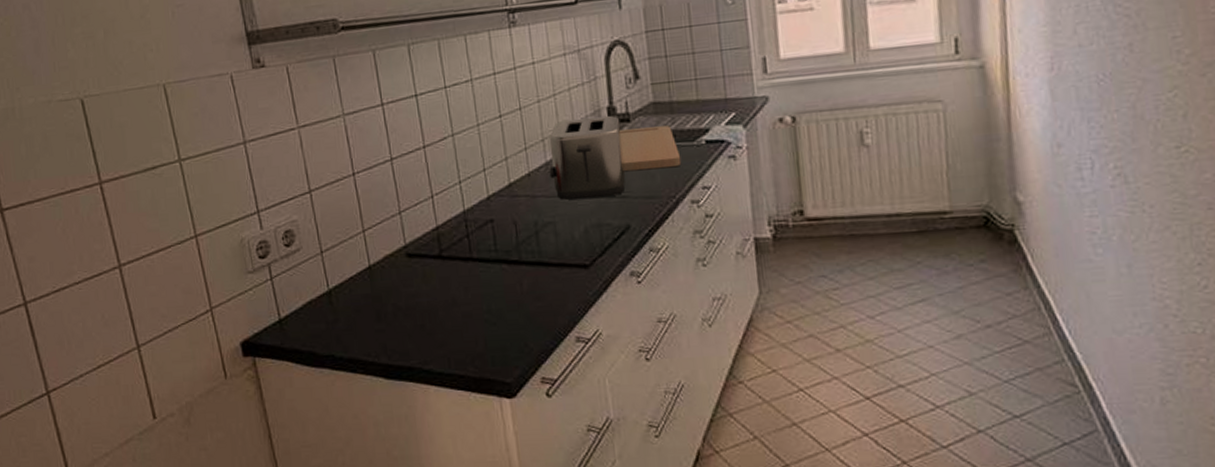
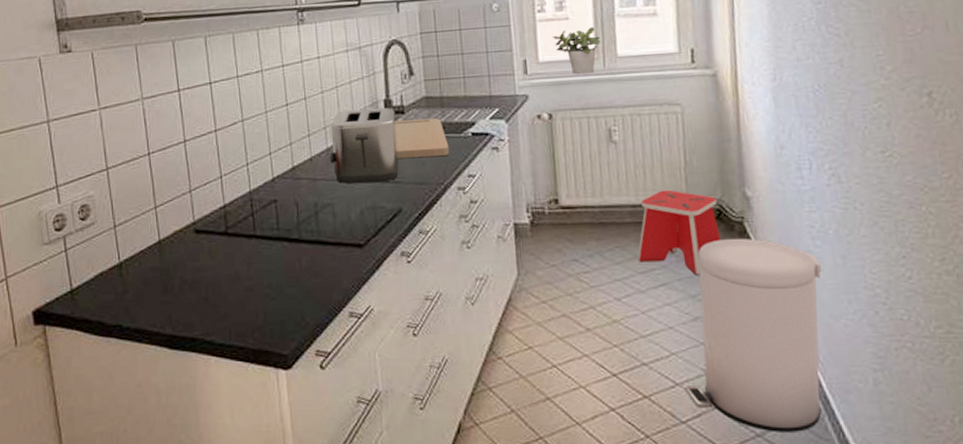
potted plant: none [796,17,851,72] -> present [553,26,601,75]
step stool: none [892,196,988,290] -> present [637,189,721,275]
pedal bin: none [946,247,1105,456] -> present [685,238,823,432]

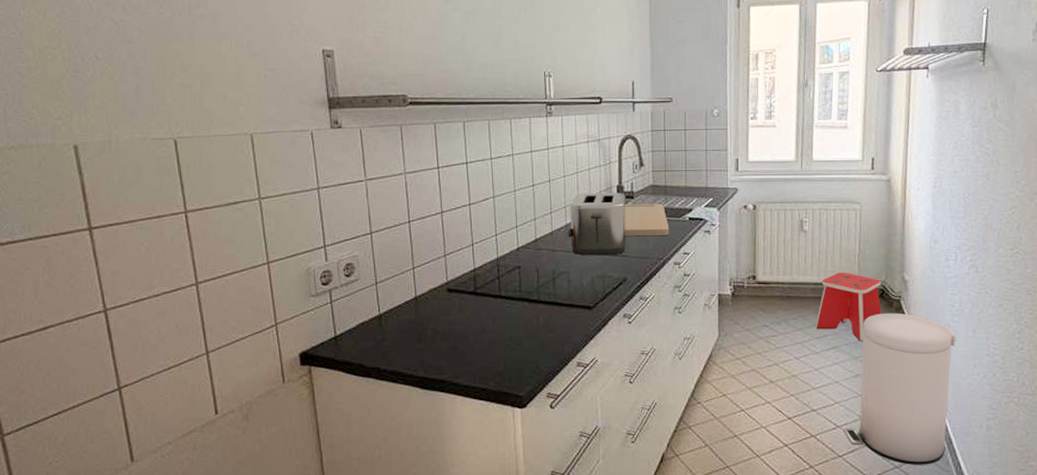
potted plant: present [553,26,601,75] -> none [761,134,801,174]

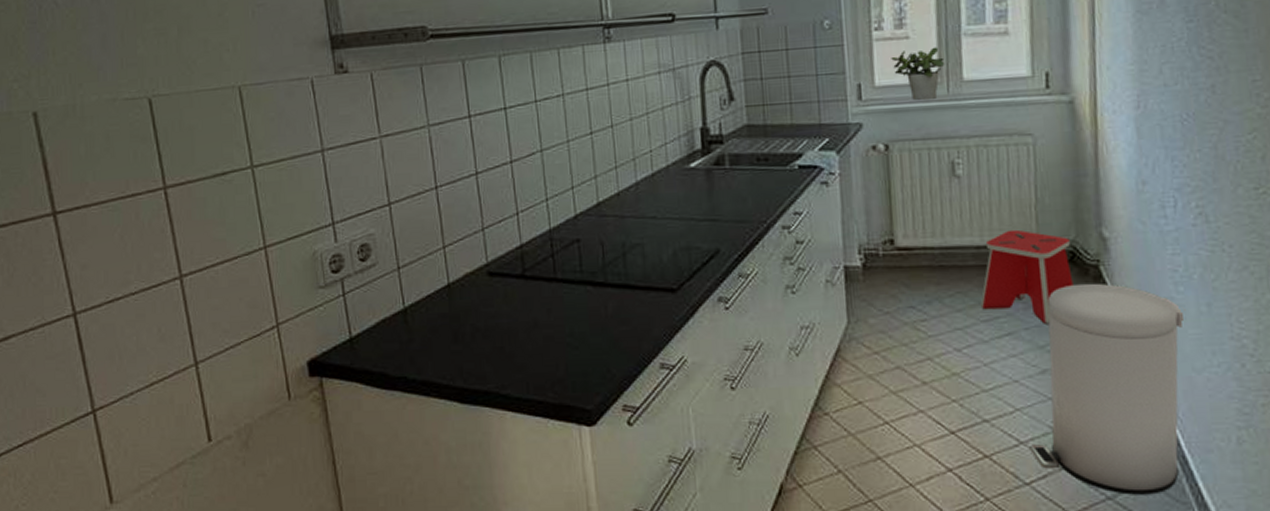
toaster: present [568,192,627,256] -> none [639,136,717,222]
cutting board: present [625,204,670,237] -> none [712,149,774,195]
potted plant: none [761,134,801,174] -> present [891,47,945,101]

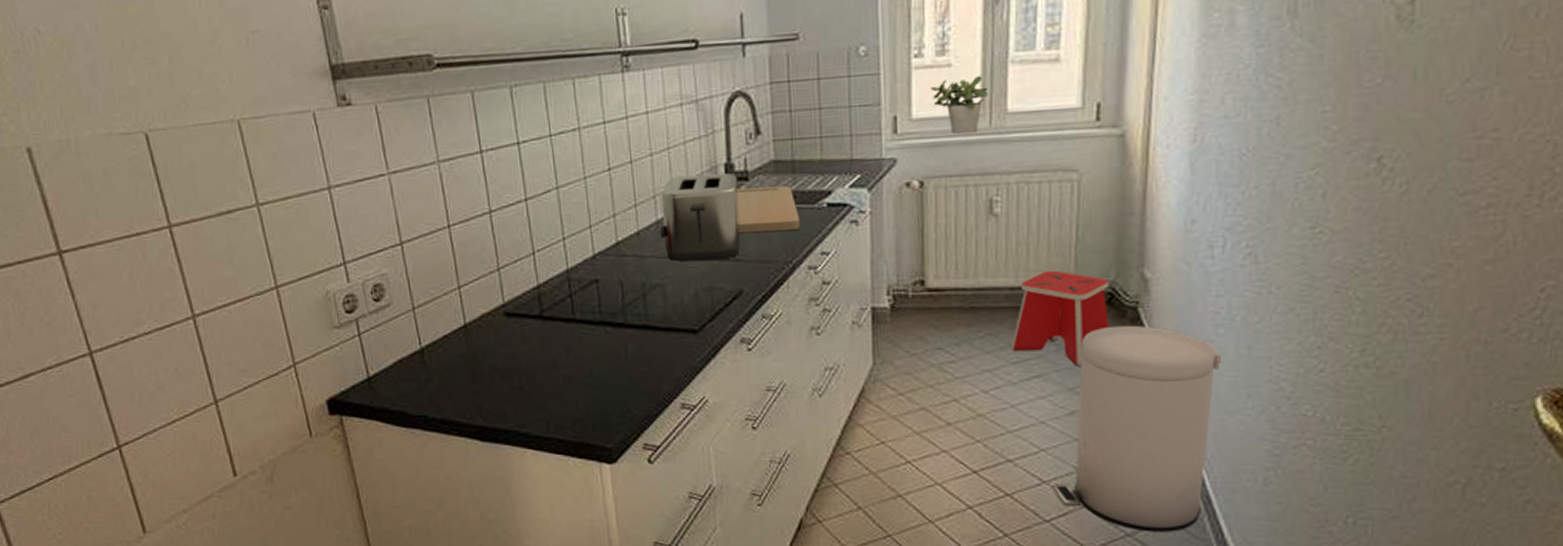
toaster: none [639,136,717,222] -> present [659,172,741,262]
cutting board: none [712,149,774,195] -> present [737,186,801,234]

